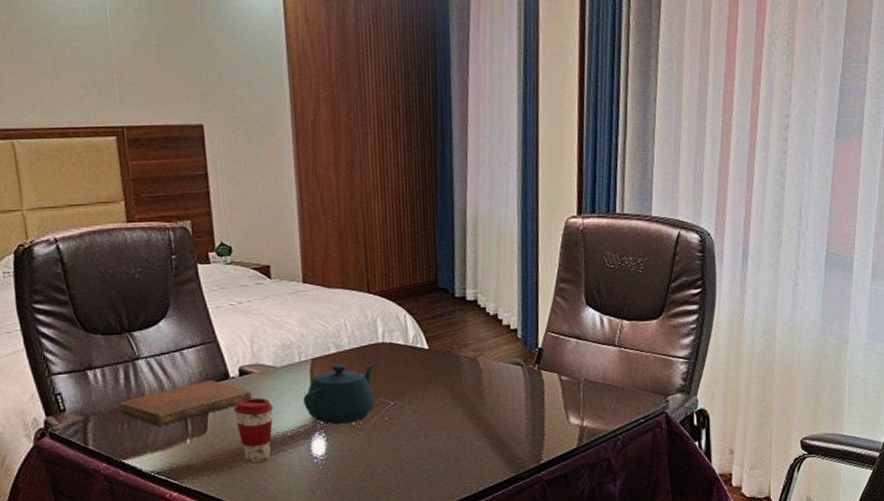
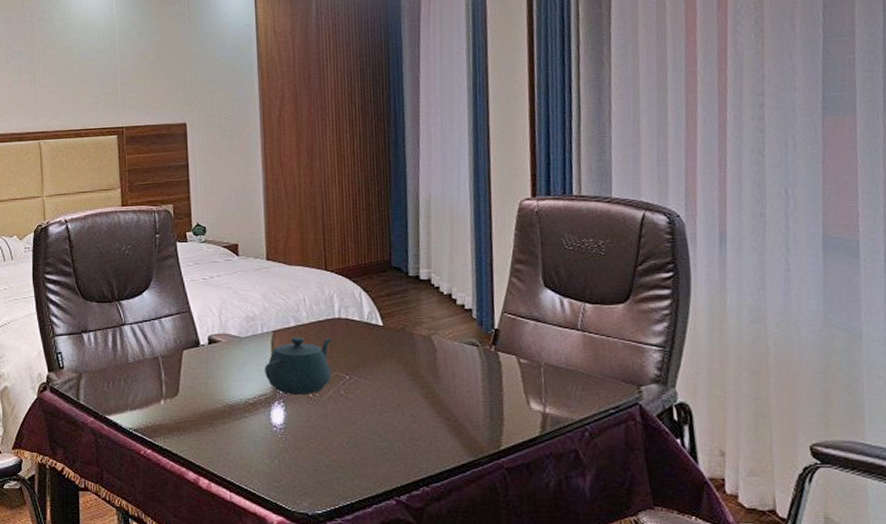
notebook: present [118,380,252,426] -> none [106,346,219,387]
coffee cup: present [234,397,273,462] -> none [203,365,237,426]

